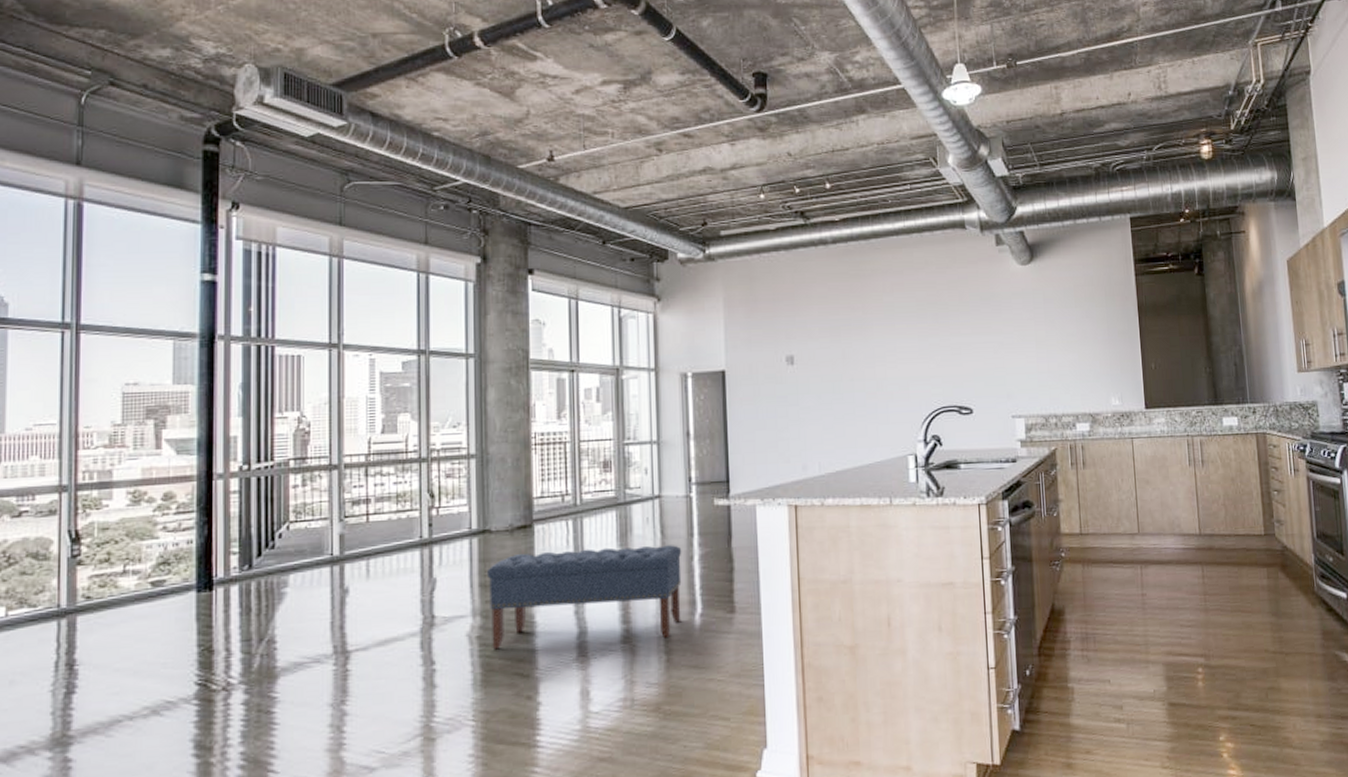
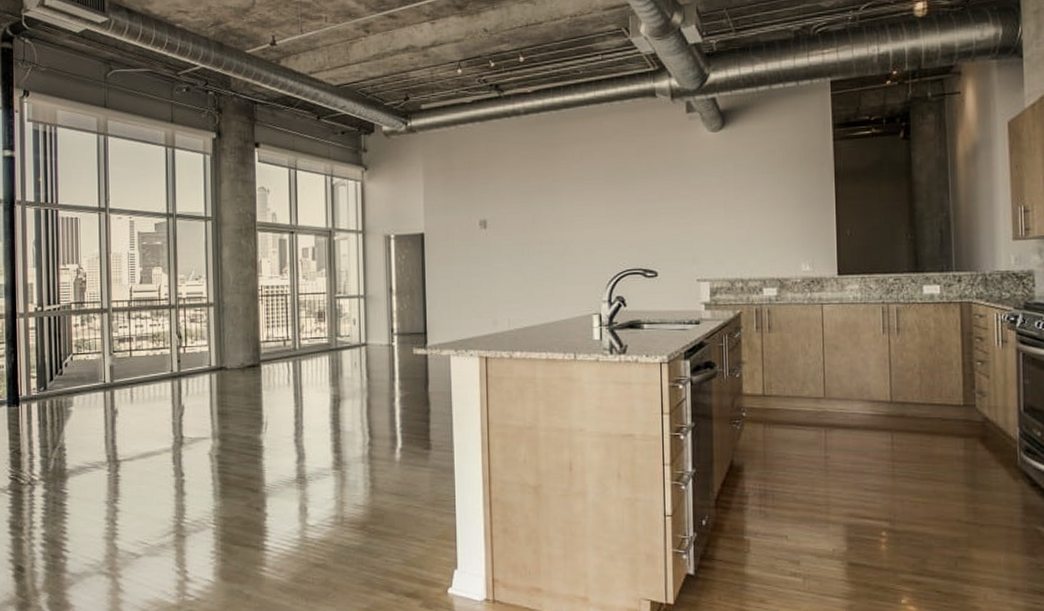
bench: present [486,545,682,650] -> none [223,387,385,468]

